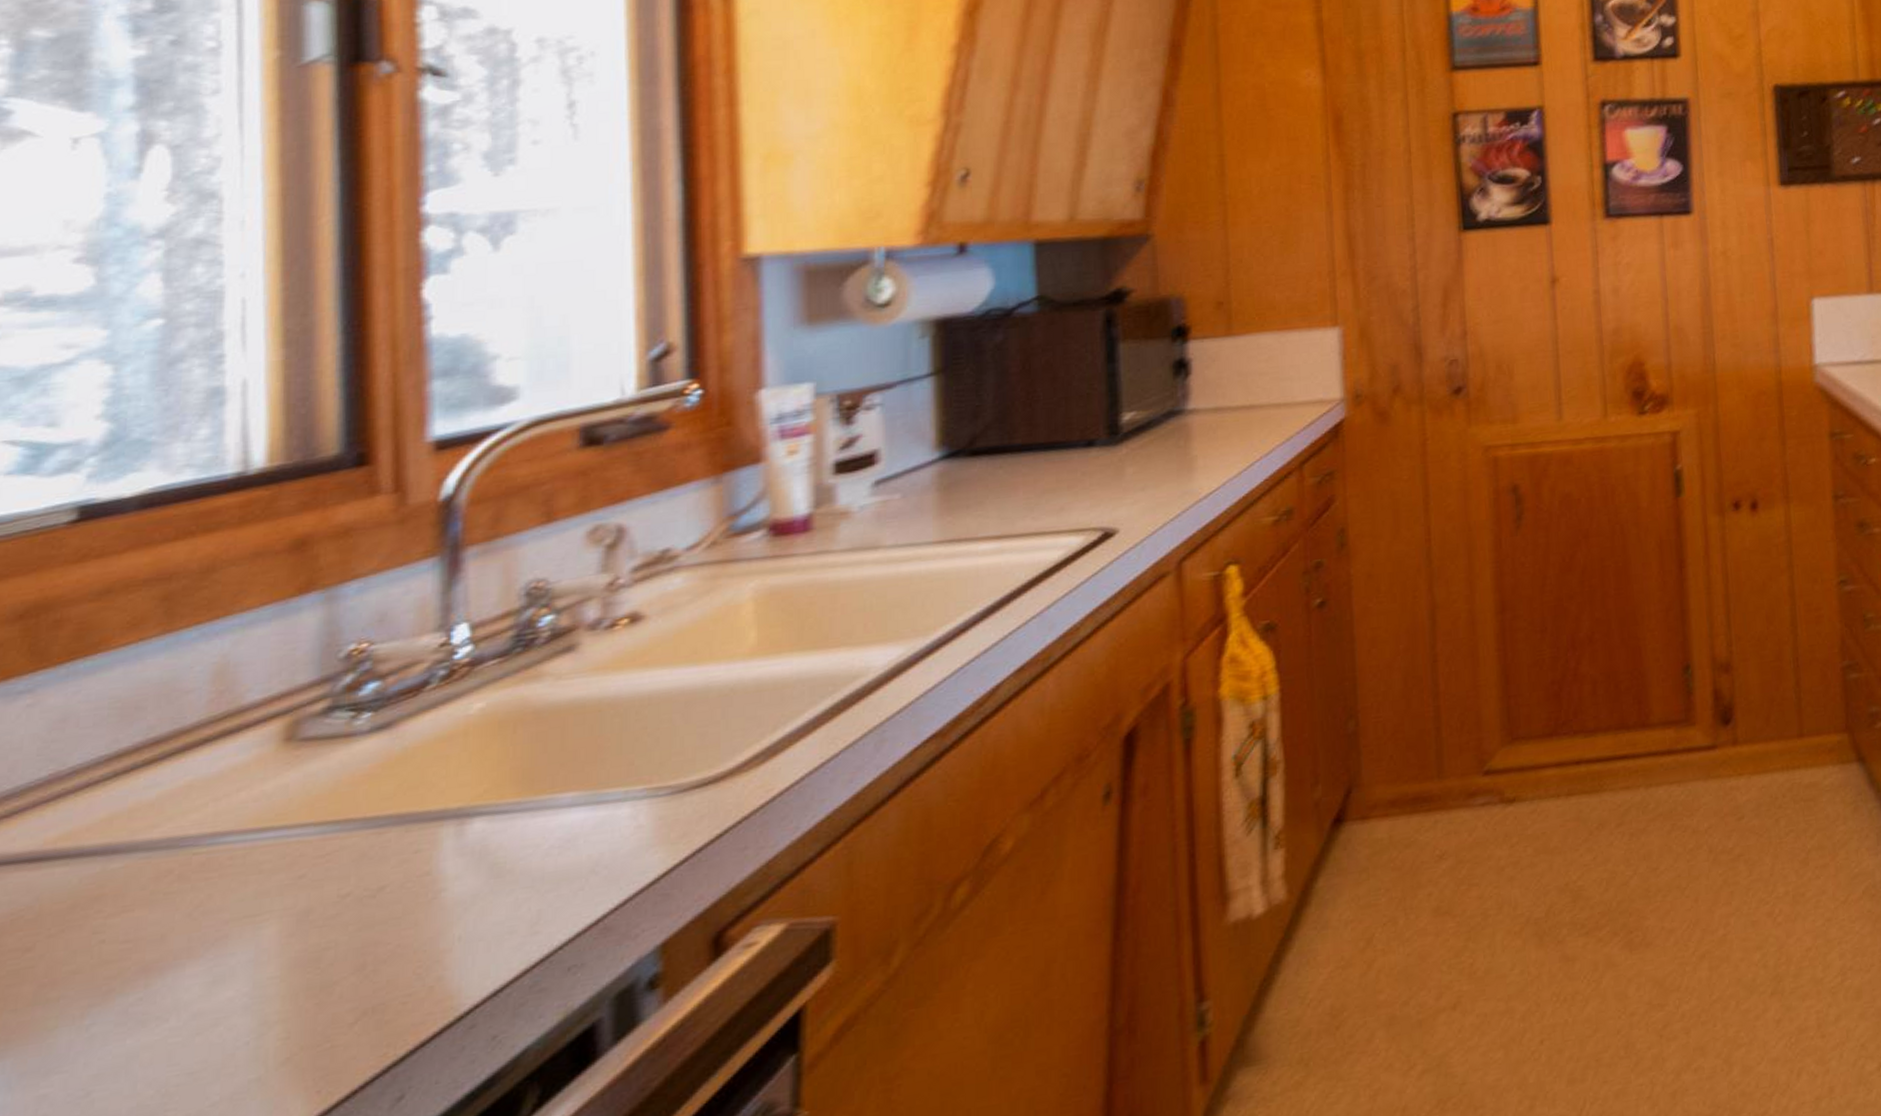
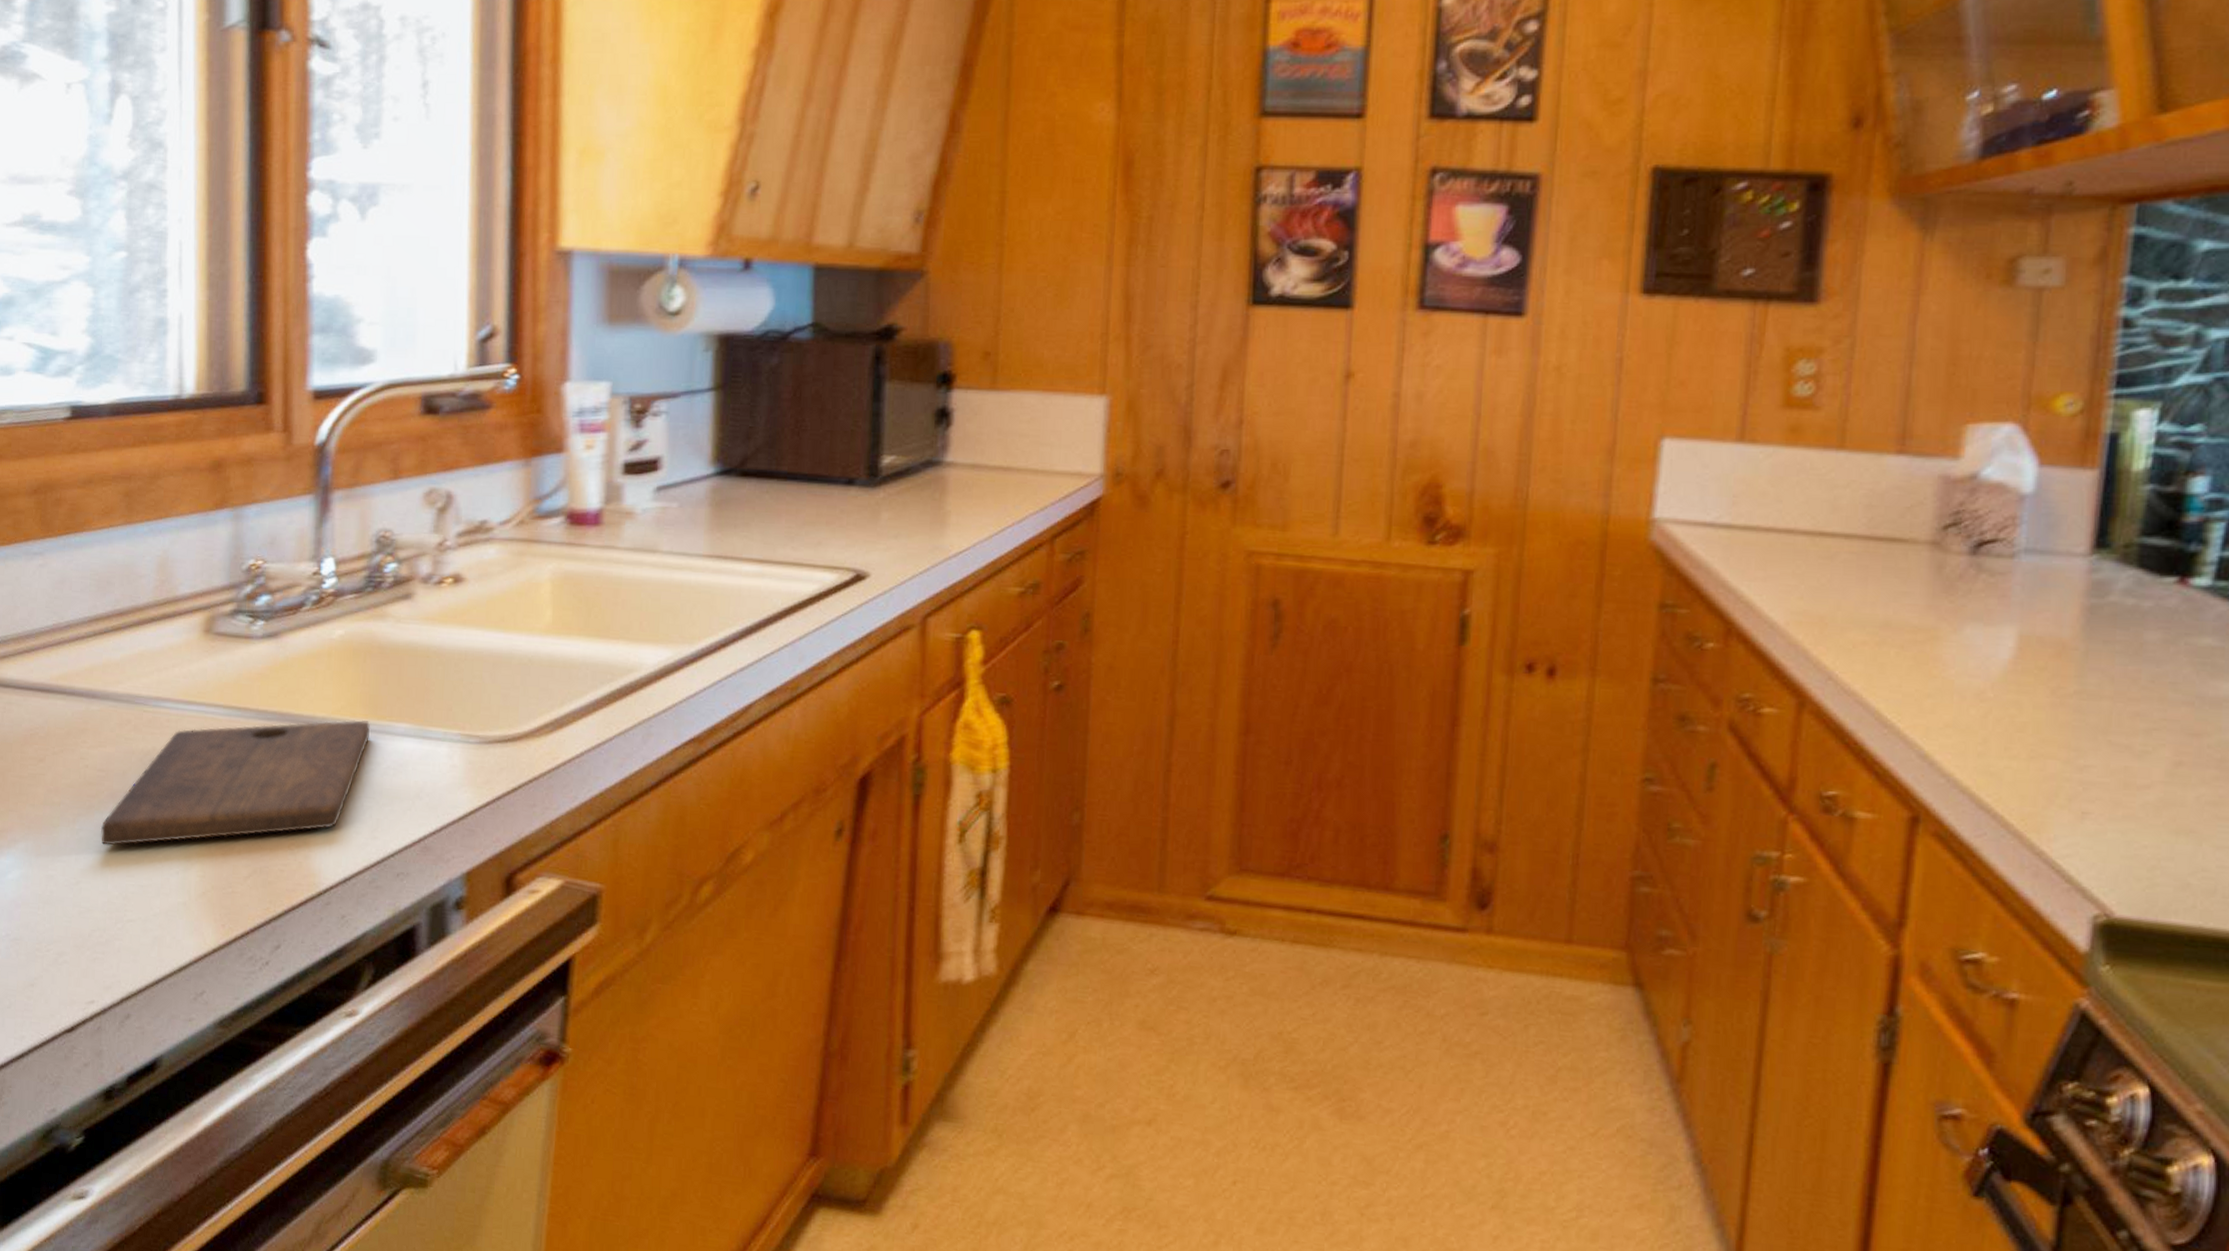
cutting board: none [125,799,526,1037] -> present [100,720,371,846]

